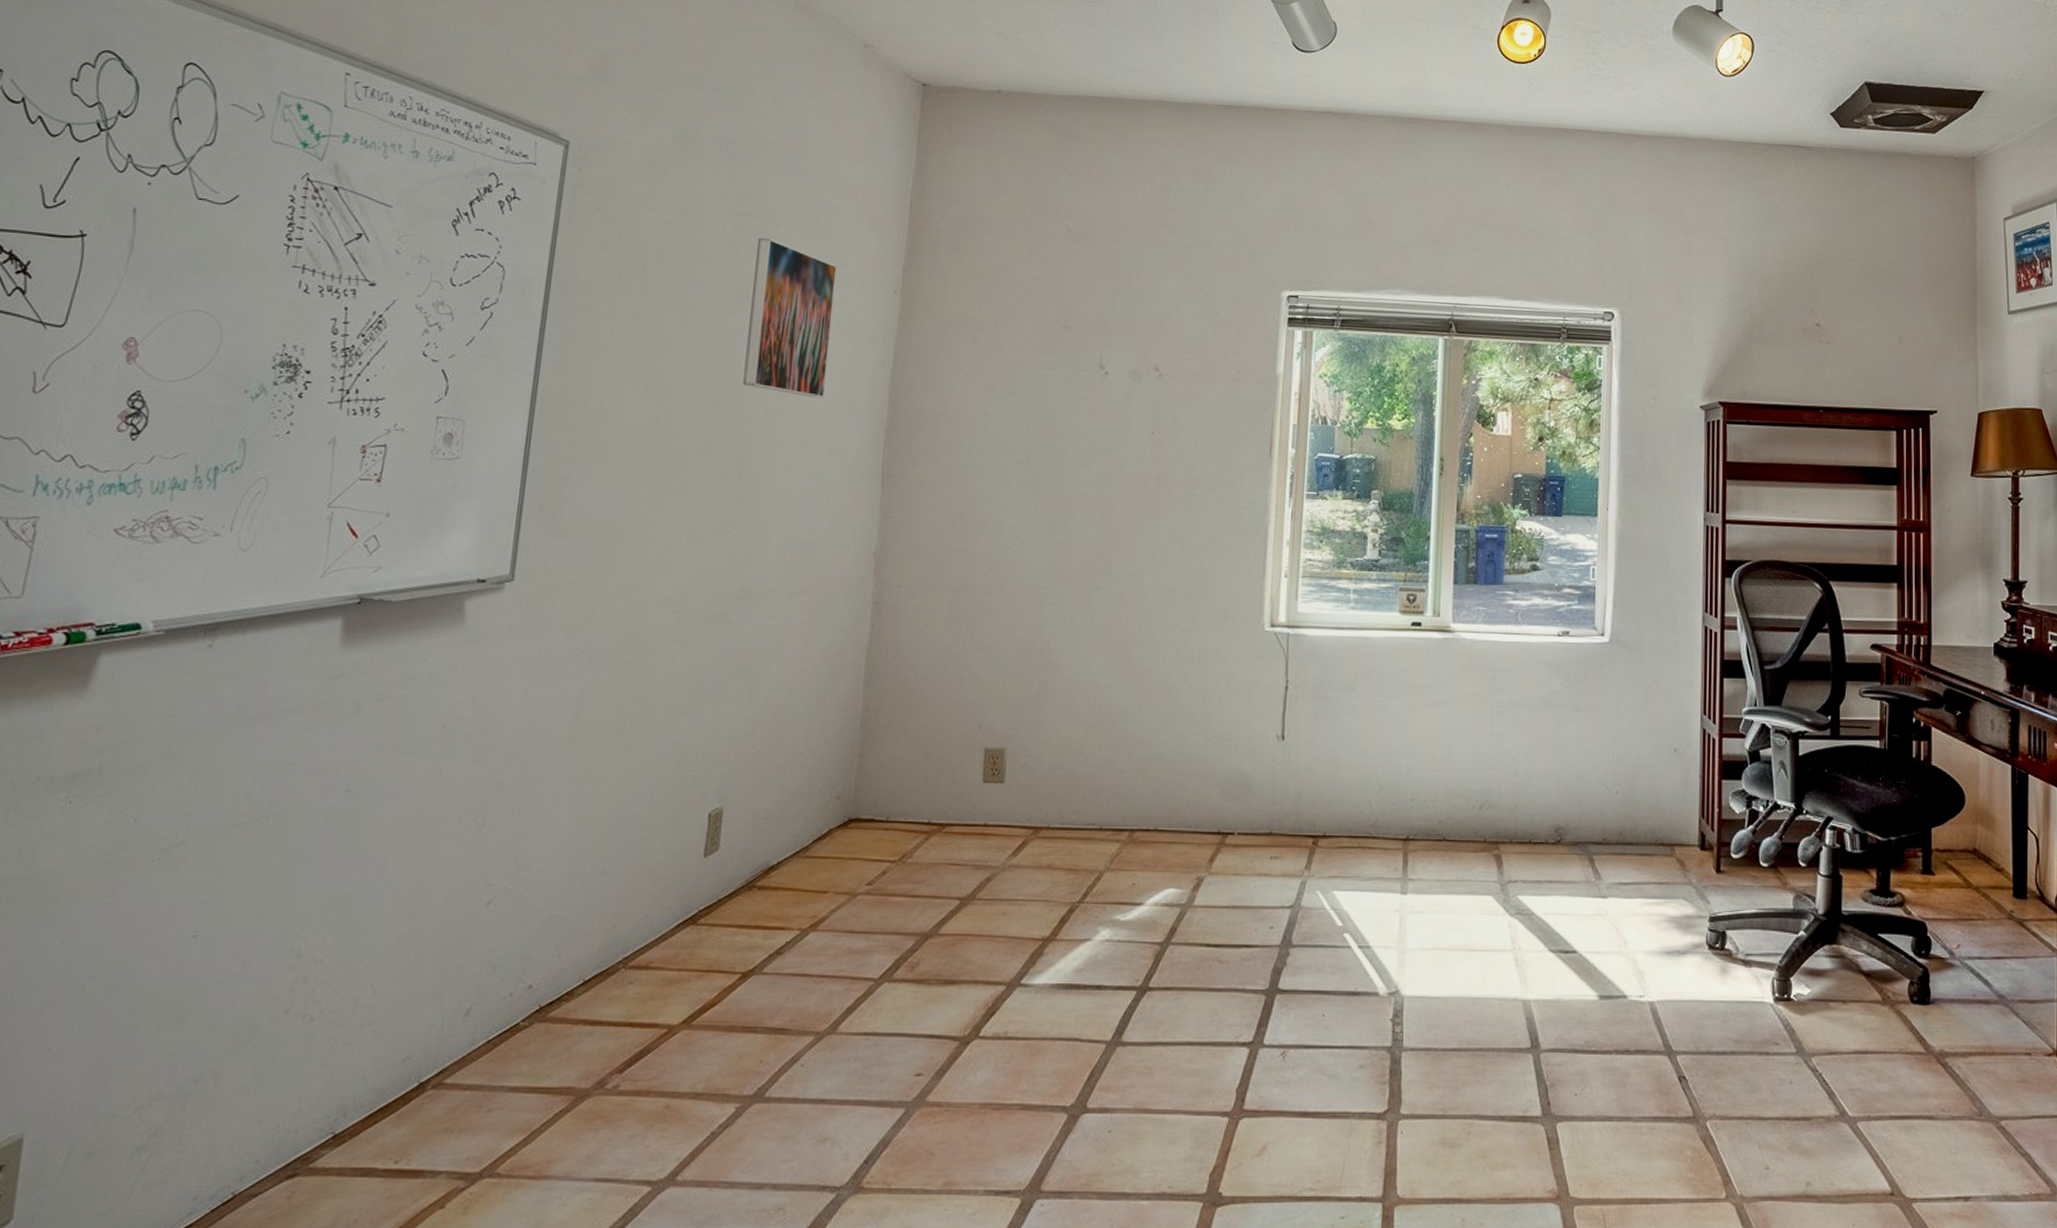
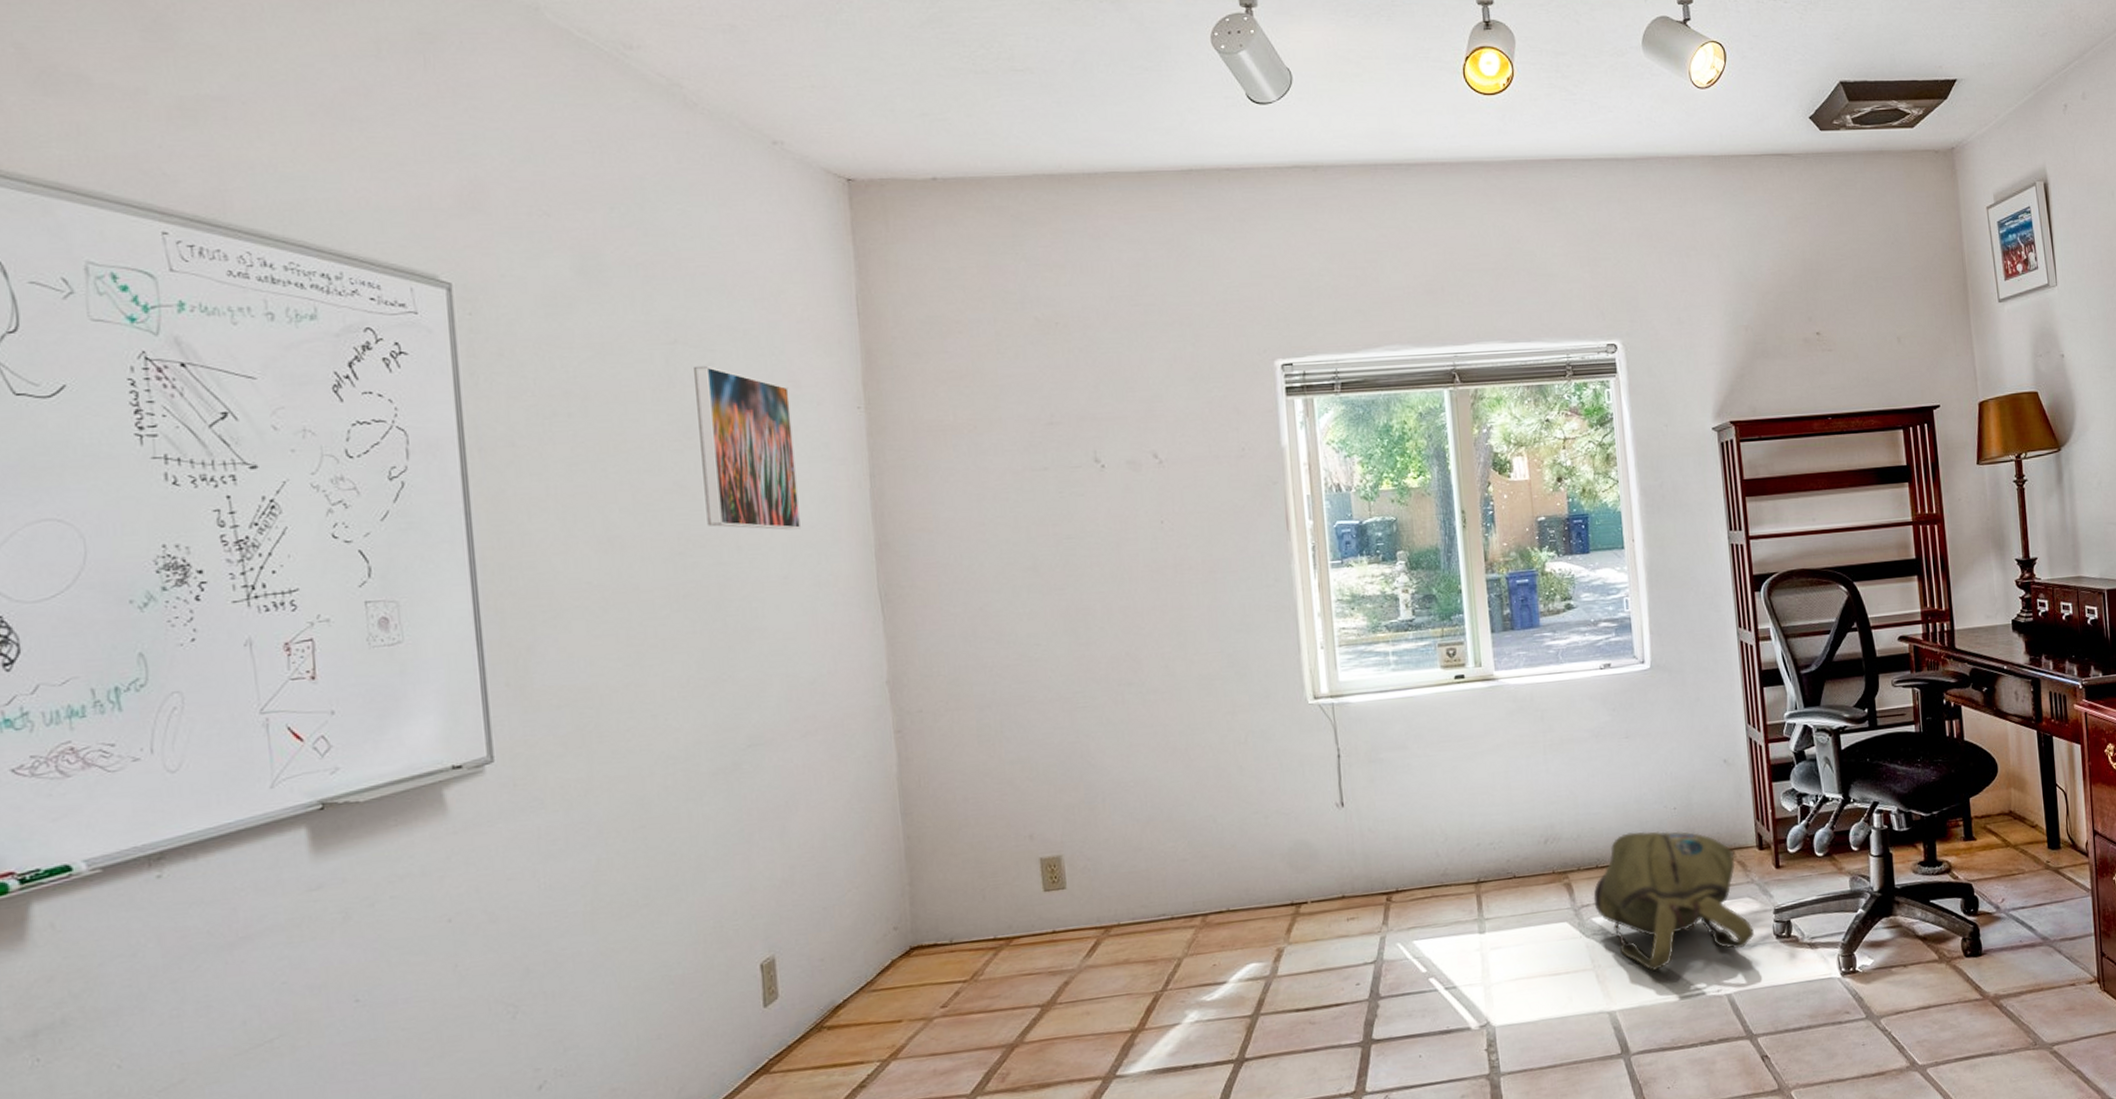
backpack: none [1522,811,1686,963] -> present [1593,831,1754,971]

